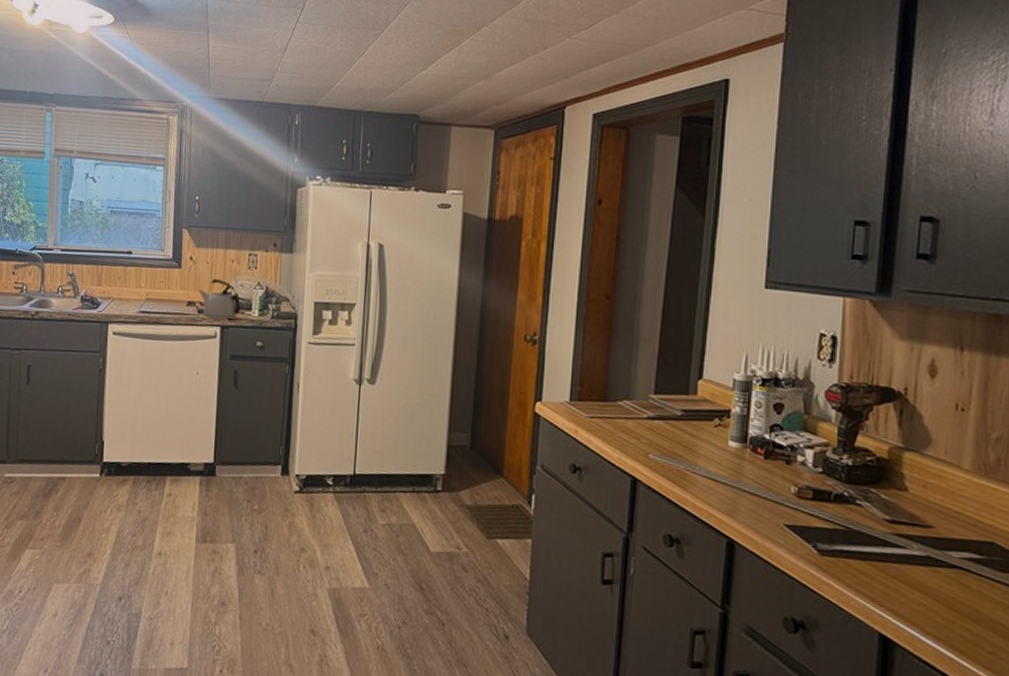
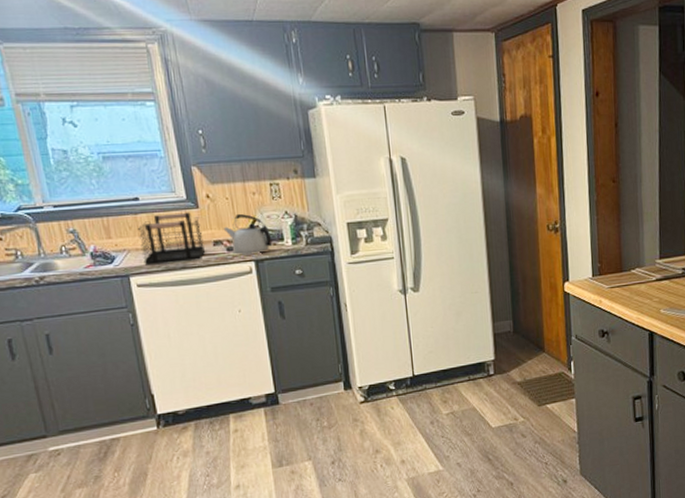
dish rack: none [123,270,180,318] -> present [137,212,205,267]

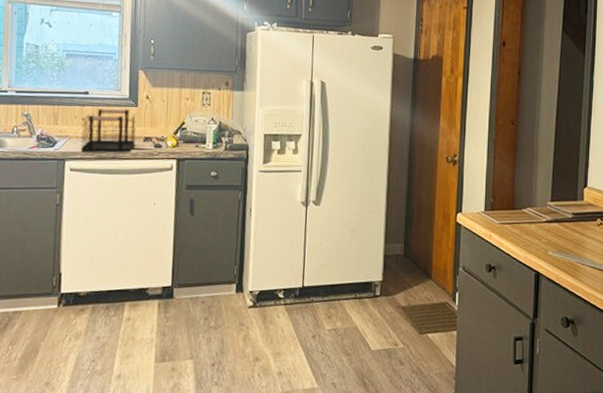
kettle: present [223,213,273,255] -> none [155,115,196,153]

